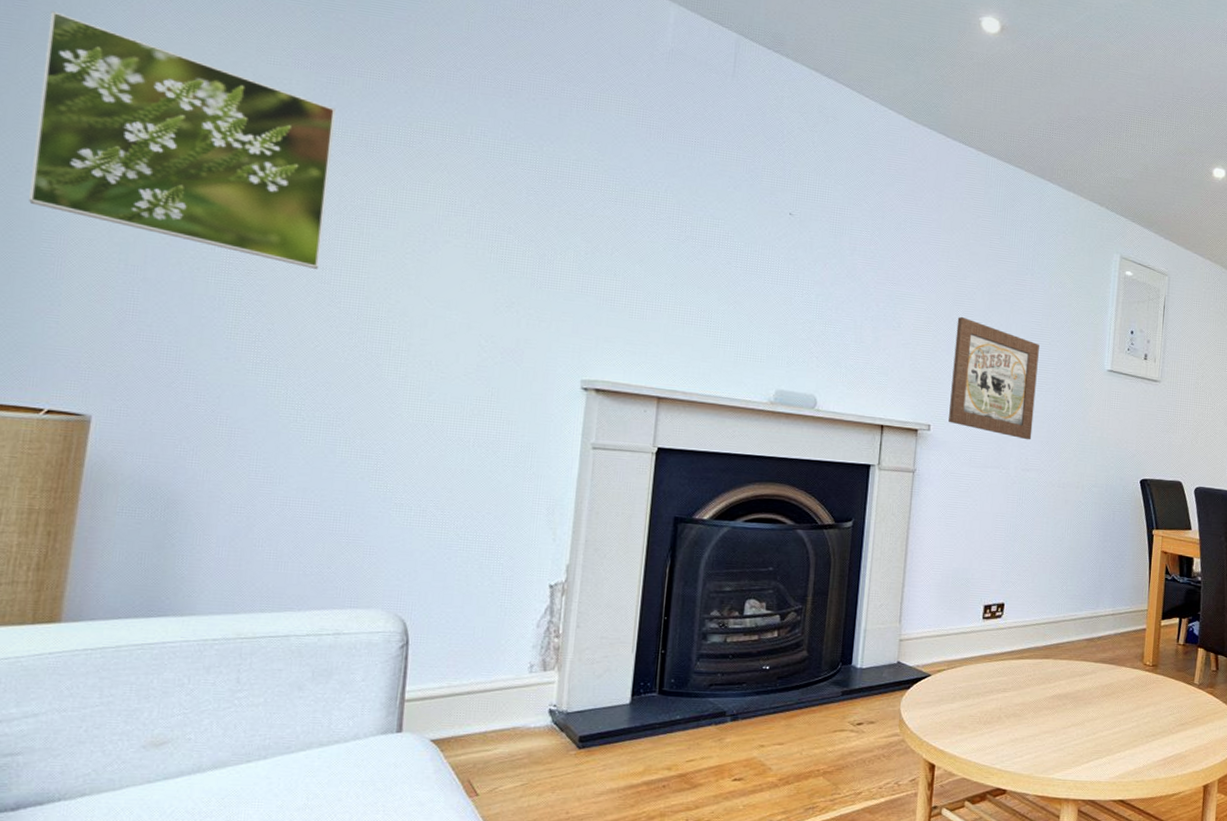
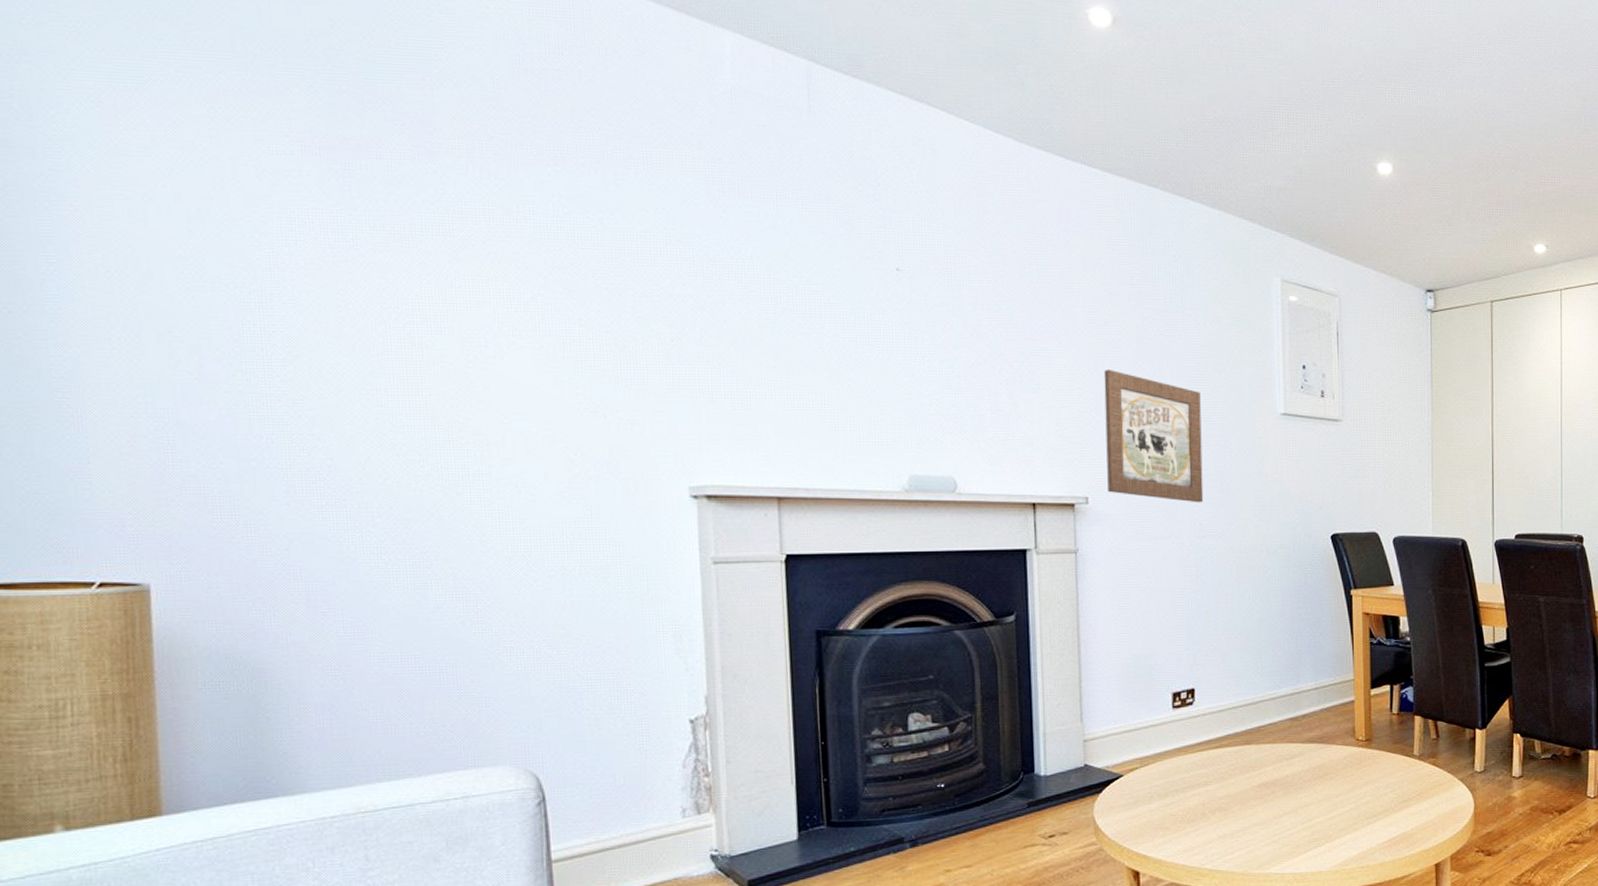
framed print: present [29,11,336,269] -> none [8,117,371,391]

